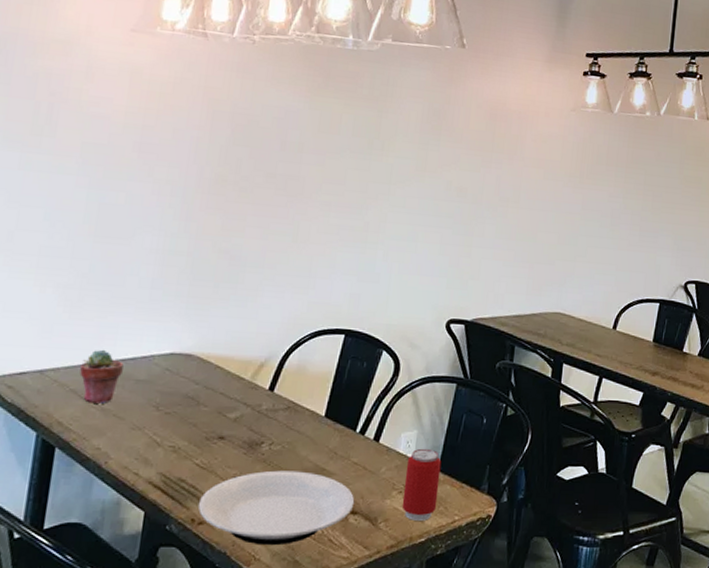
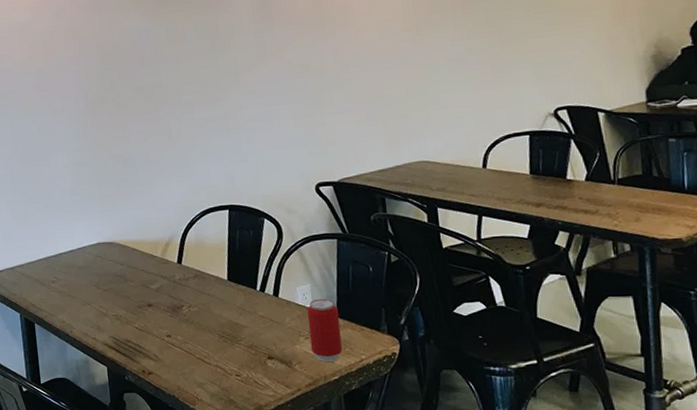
potted succulent: present [79,349,124,404] -> none [36,246,67,288]
plate: present [198,470,355,546] -> none [144,326,269,389]

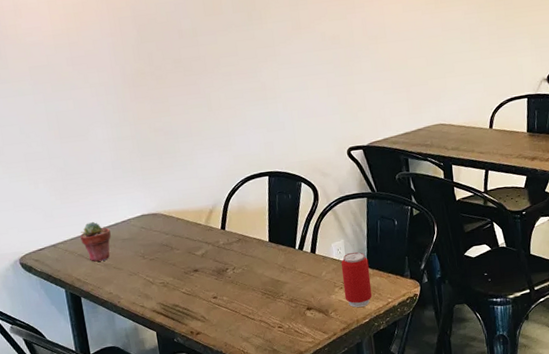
potted succulent: none [36,246,67,288] -> present [79,221,111,262]

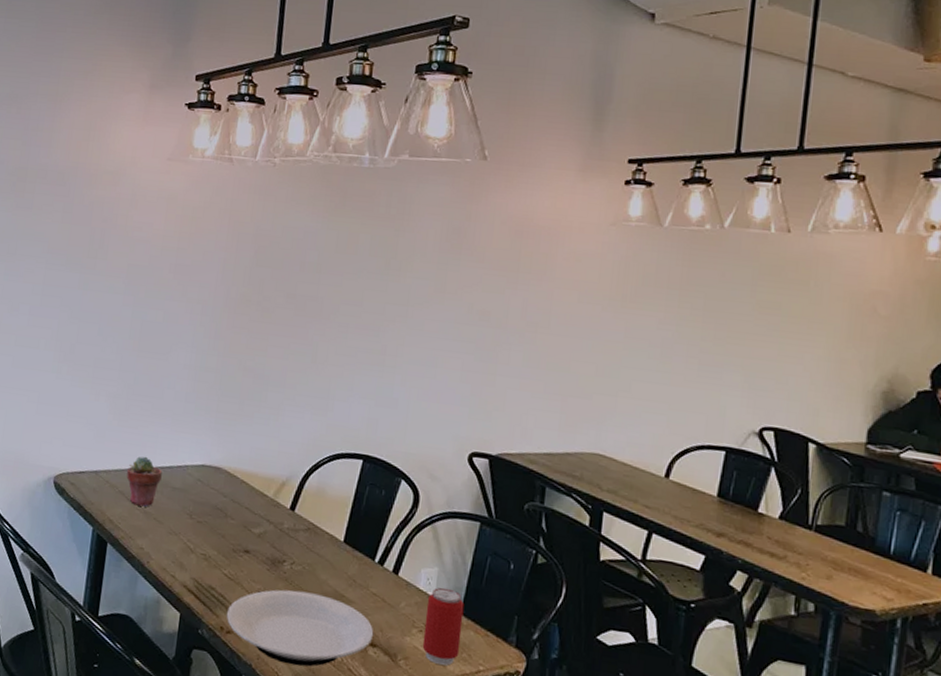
plate: none [192,284,308,343] -> present [226,589,374,667]

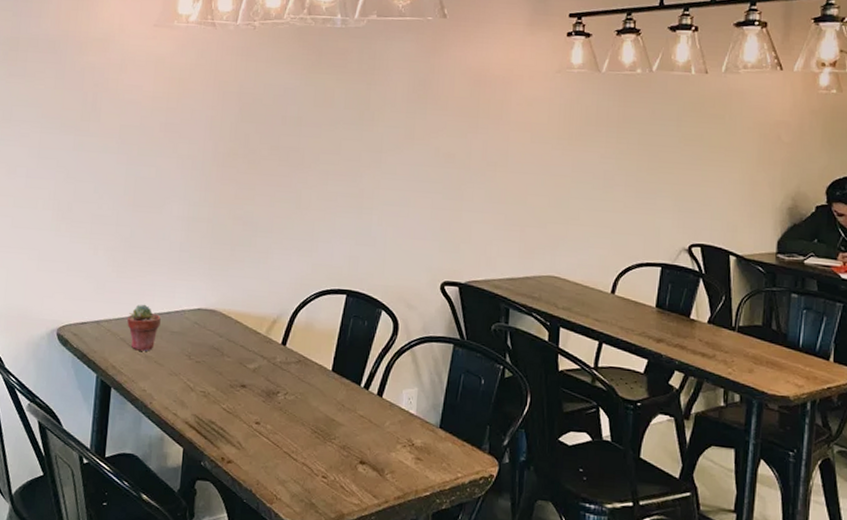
plate: present [226,589,374,667] -> none [226,418,363,488]
beverage can: present [422,587,465,666] -> none [406,405,443,475]

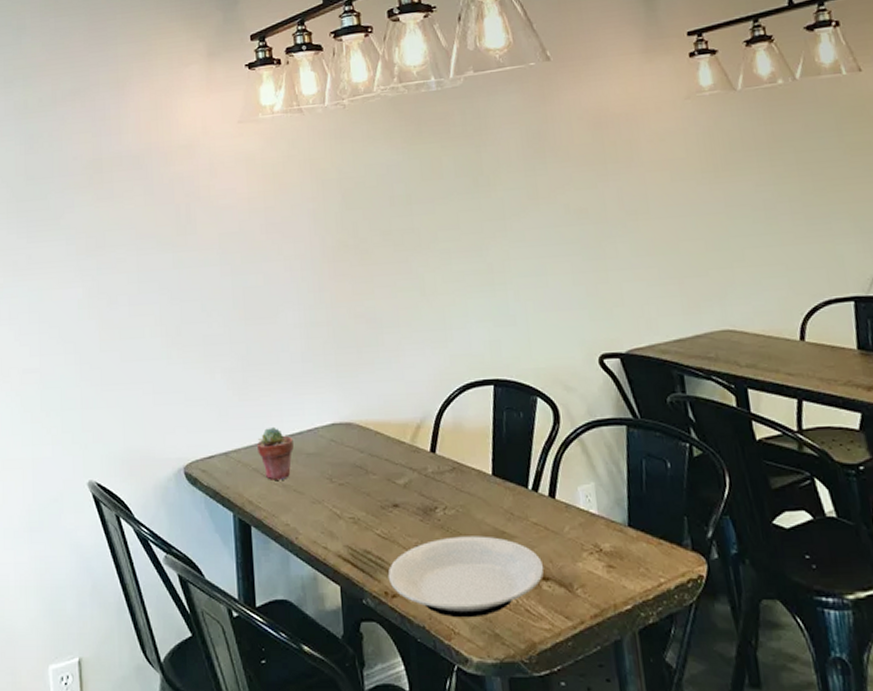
plate: none [226,418,363,488] -> present [387,536,544,618]

